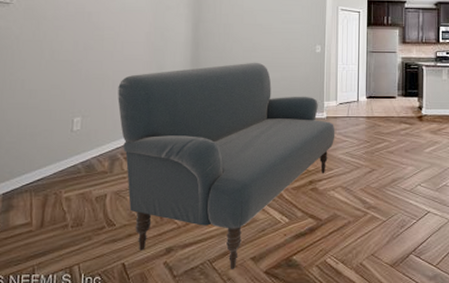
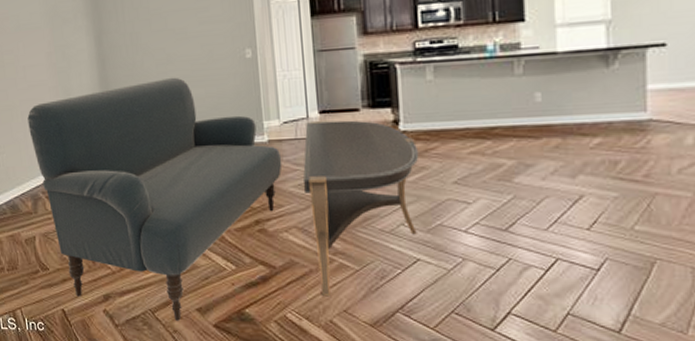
coffee table: none [349,104,434,243] -> present [302,120,419,297]

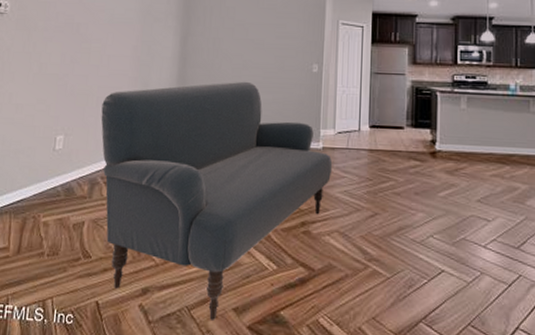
coffee table: present [302,120,419,297] -> none [348,134,450,303]

